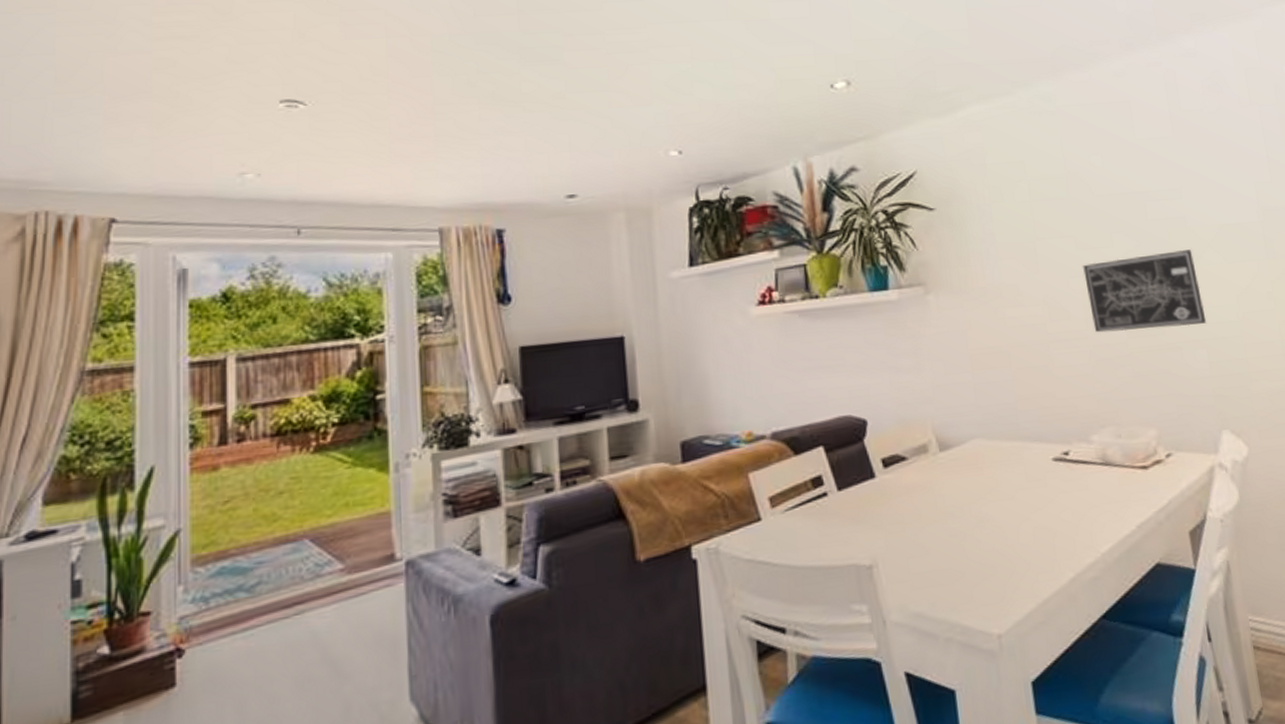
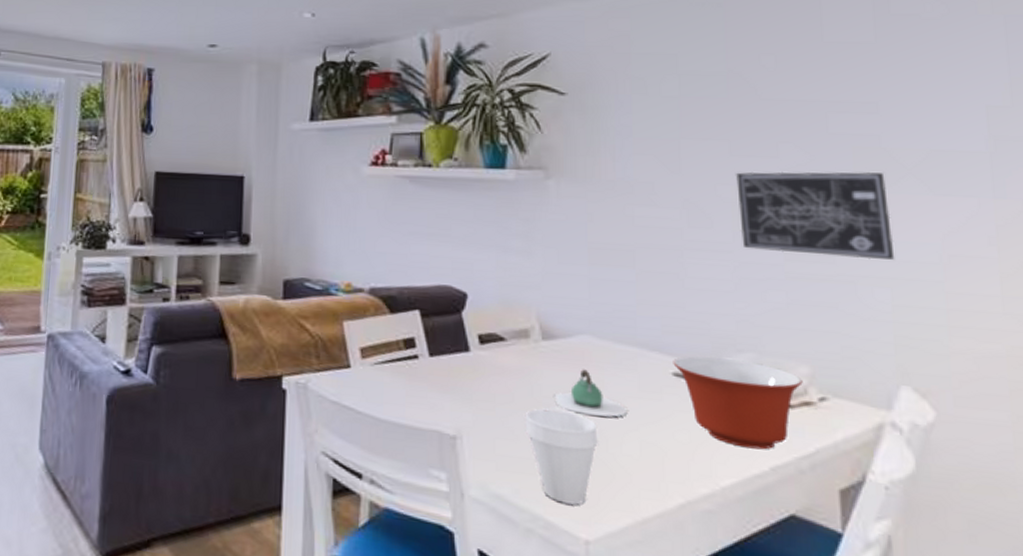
cup: none [932,515,999,606] -> present [525,408,598,506]
teapot: none [957,472,1019,516] -> present [555,369,626,417]
mixing bowl: none [1051,434,1153,514] -> present [673,356,803,450]

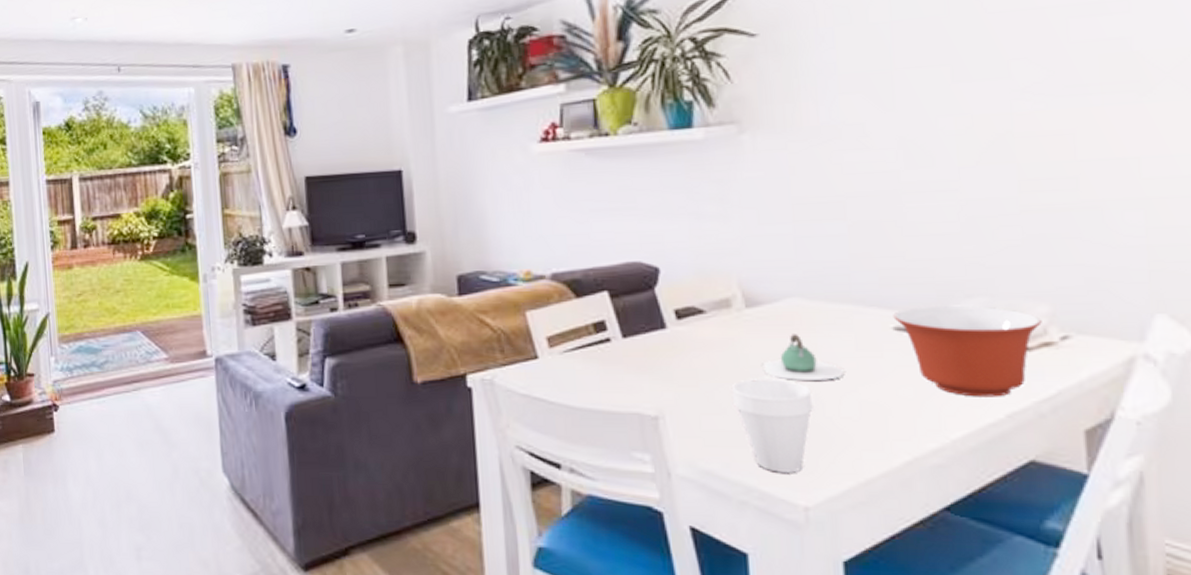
wall art: present [736,171,895,260] -> none [960,81,1150,185]

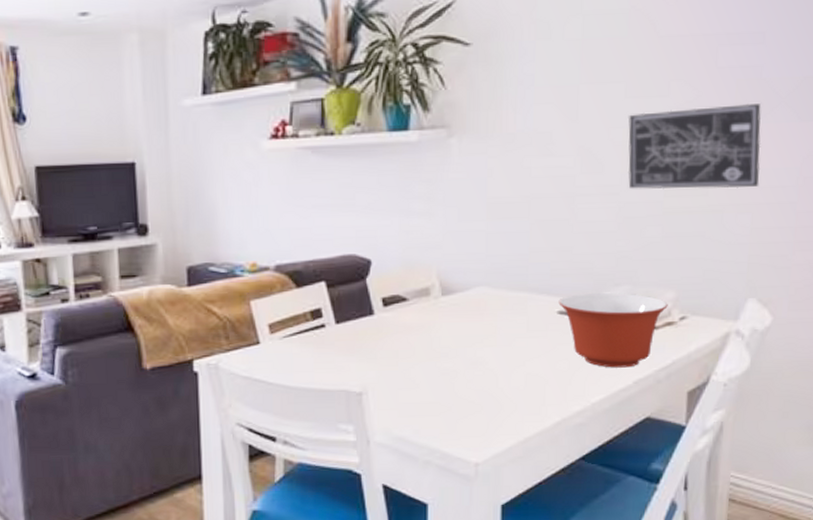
cup: present [731,379,813,474] -> none [425,357,489,437]
teapot: present [764,334,843,380] -> none [453,318,515,358]
wall art: none [960,81,1150,185] -> present [627,104,761,190]

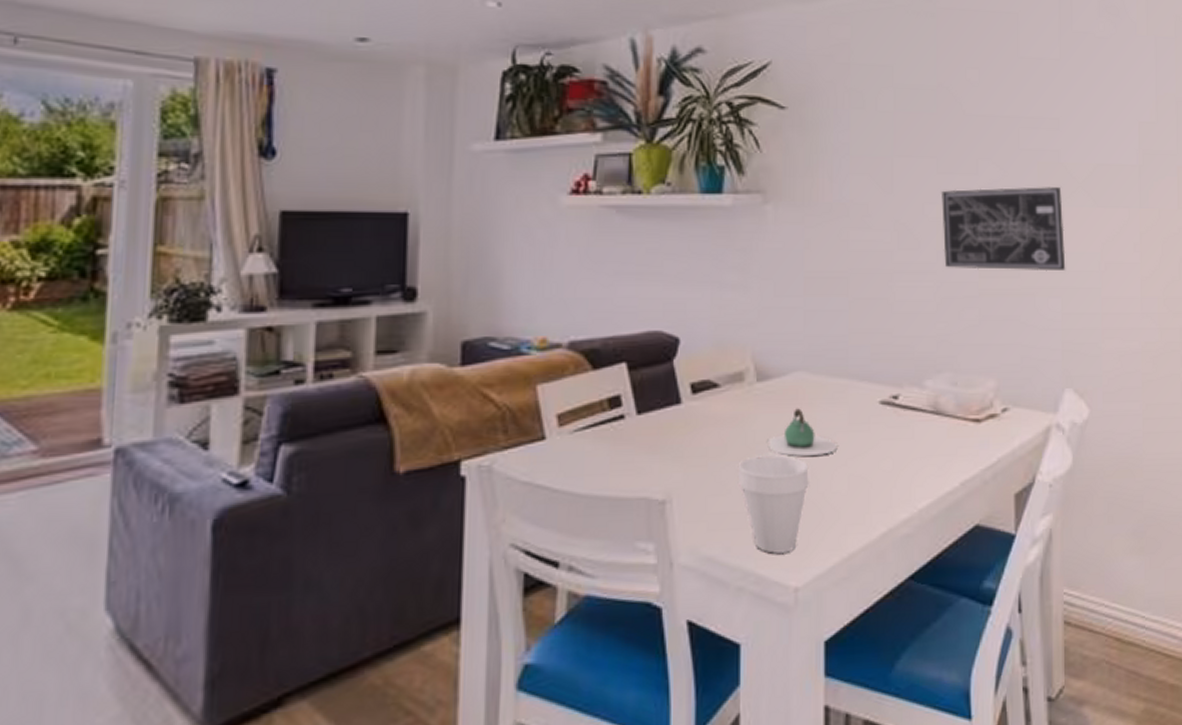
cup: none [425,357,489,437] -> present [738,455,809,555]
teapot: none [453,318,515,358] -> present [769,408,836,456]
mixing bowl: present [558,292,668,368] -> none [880,380,990,467]

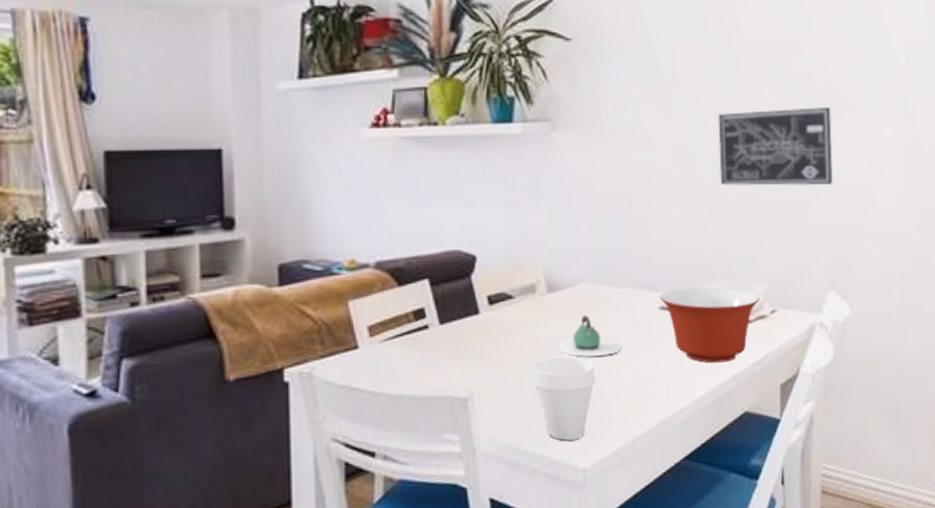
mixing bowl: none [880,380,990,467] -> present [660,287,760,363]

